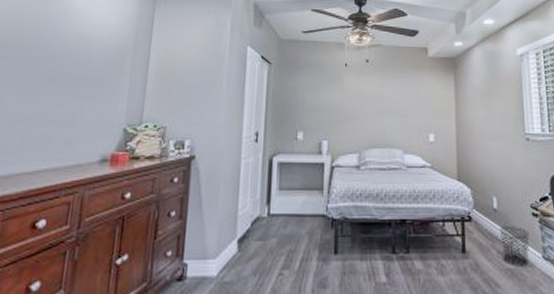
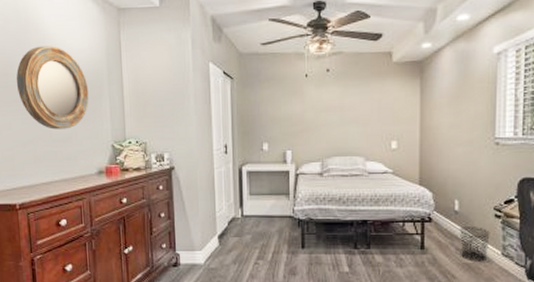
home mirror: none [19,17,108,109] -> present [16,45,89,130]

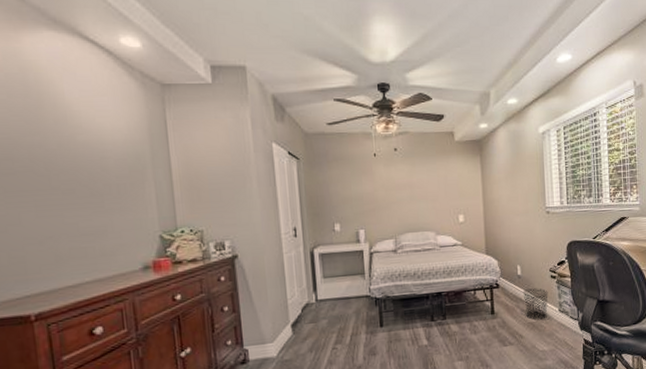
home mirror: present [16,45,89,130] -> none [26,124,129,222]

